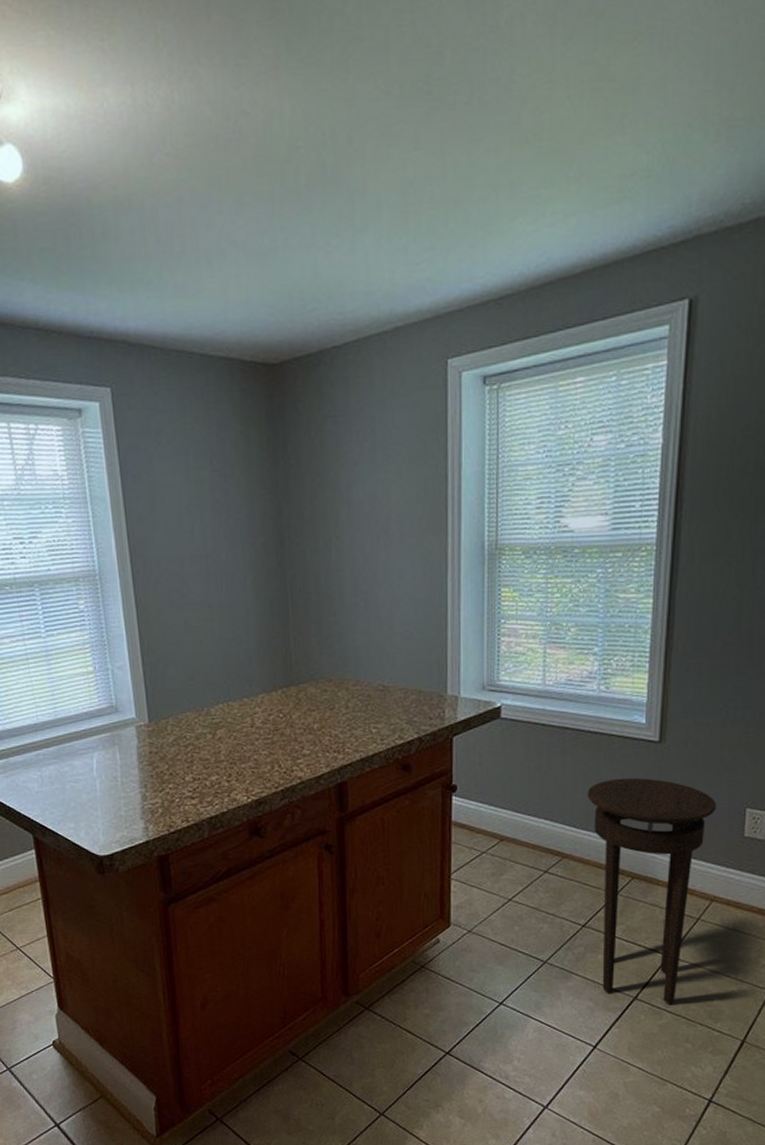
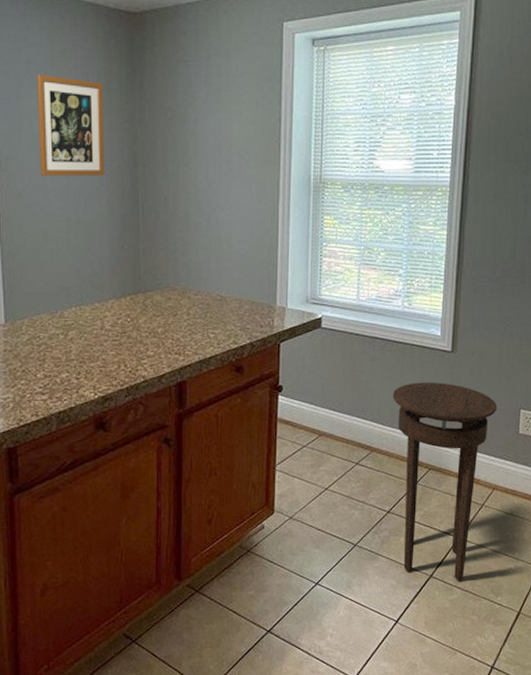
wall art: none [168,444,248,560] -> present [37,74,105,177]

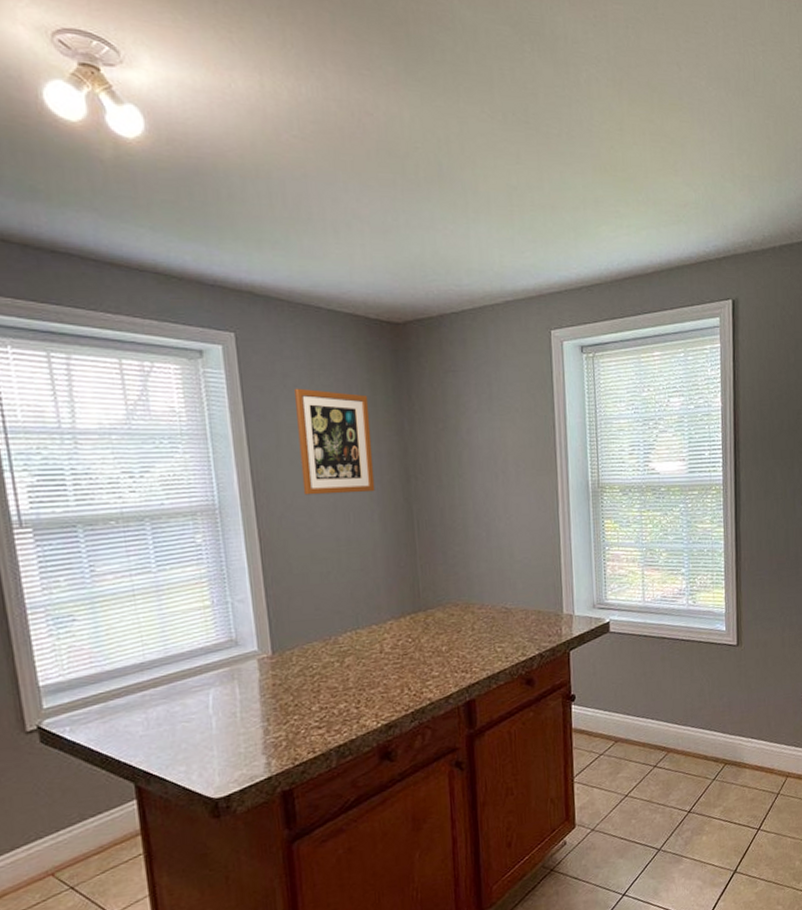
stool: present [392,382,498,581] -> none [684,676,784,873]

